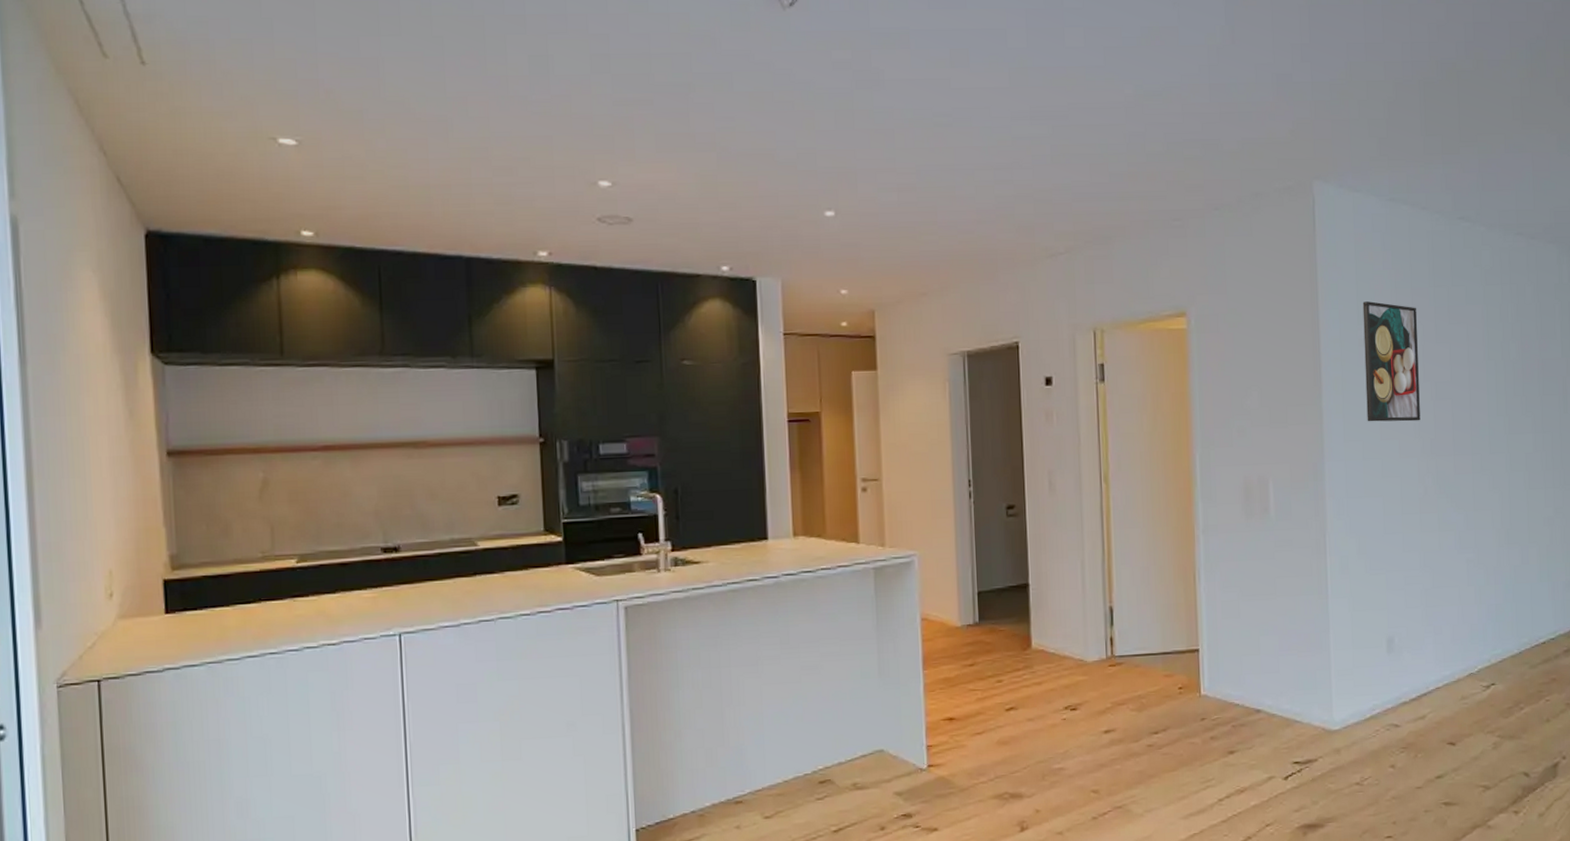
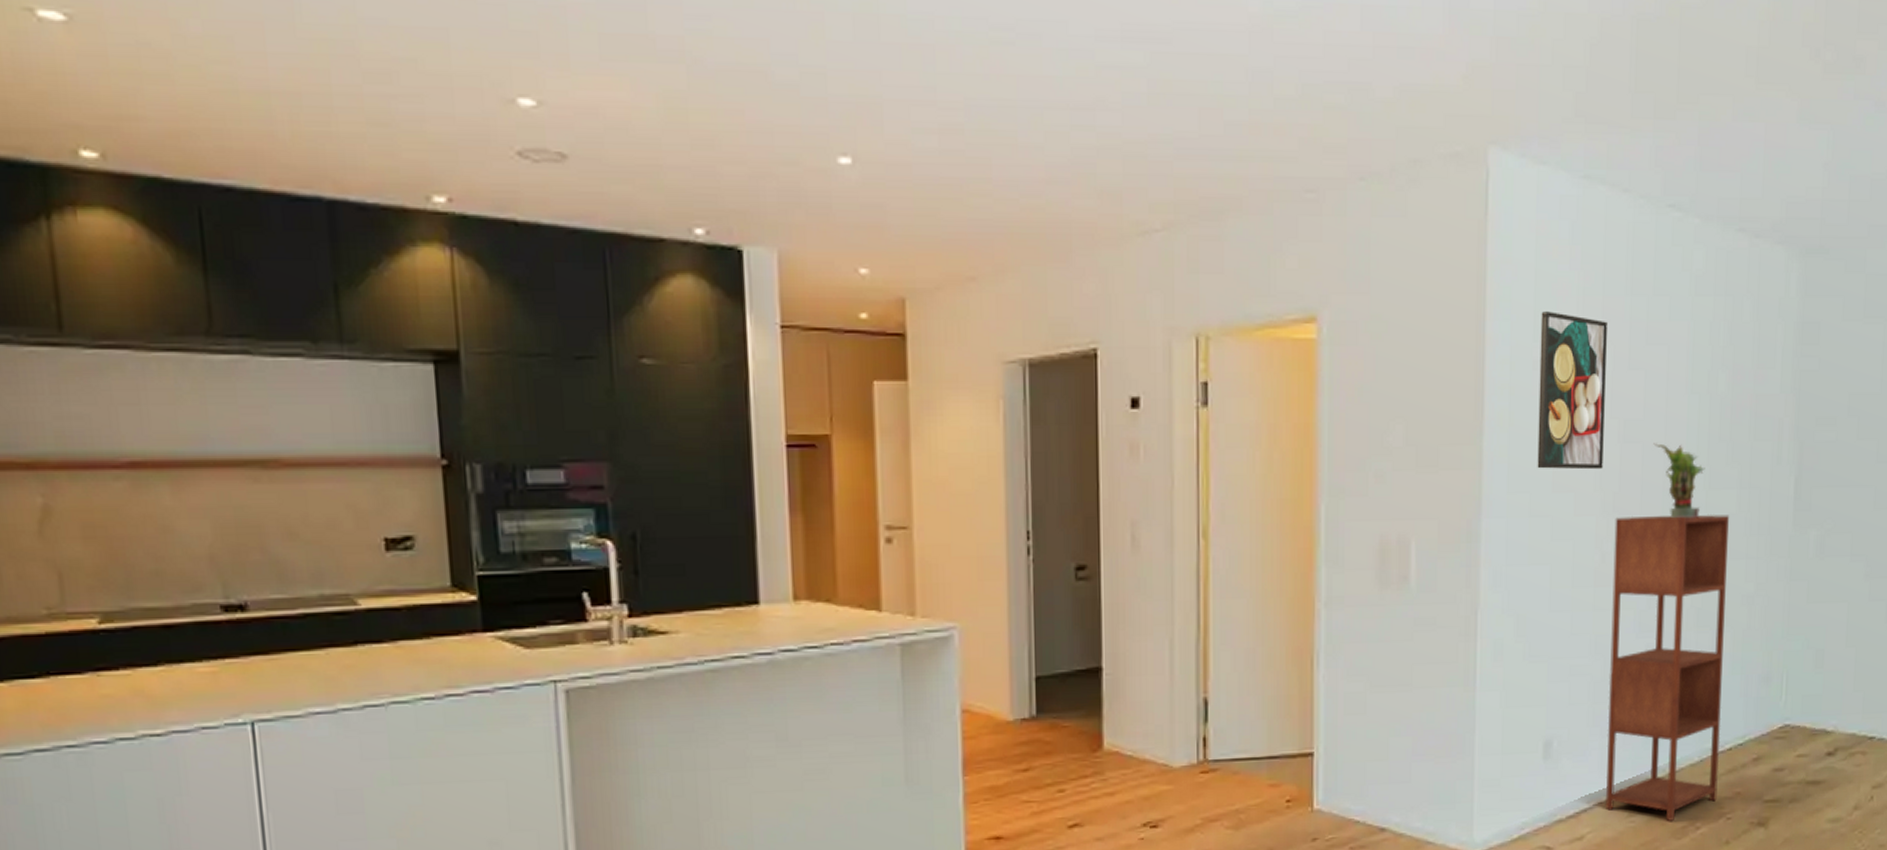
shelving unit: none [1433,453,1536,703] -> present [1605,514,1729,821]
potted plant: none [1460,399,1505,458] -> present [1653,443,1705,519]

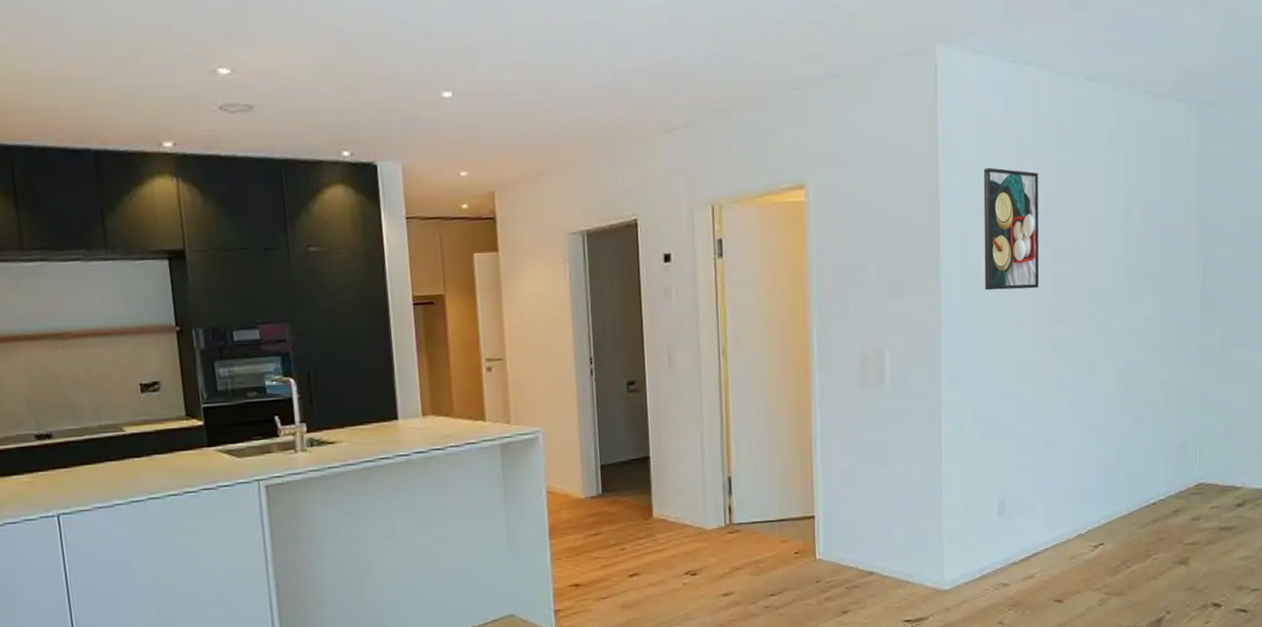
shelving unit: present [1605,514,1729,821] -> none [1050,318,1146,562]
potted plant: present [1653,443,1705,519] -> none [1080,265,1124,324]

